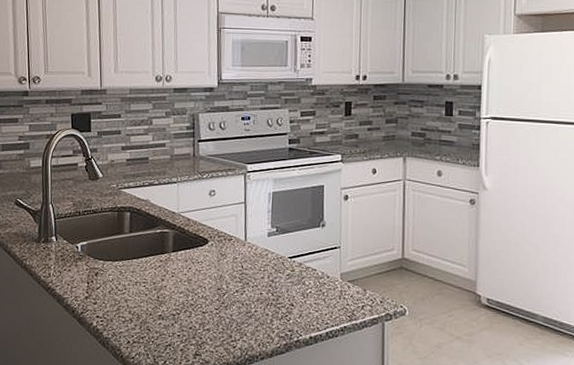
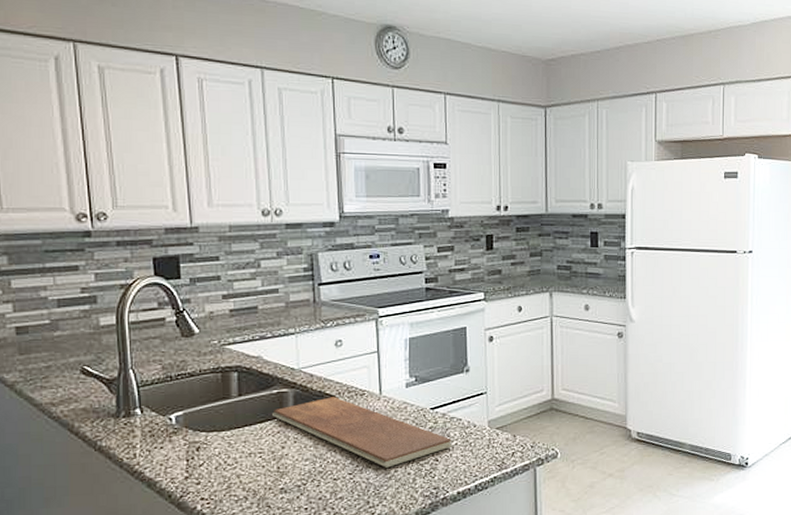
chopping board: none [154,239,306,307] -> present [271,397,451,468]

